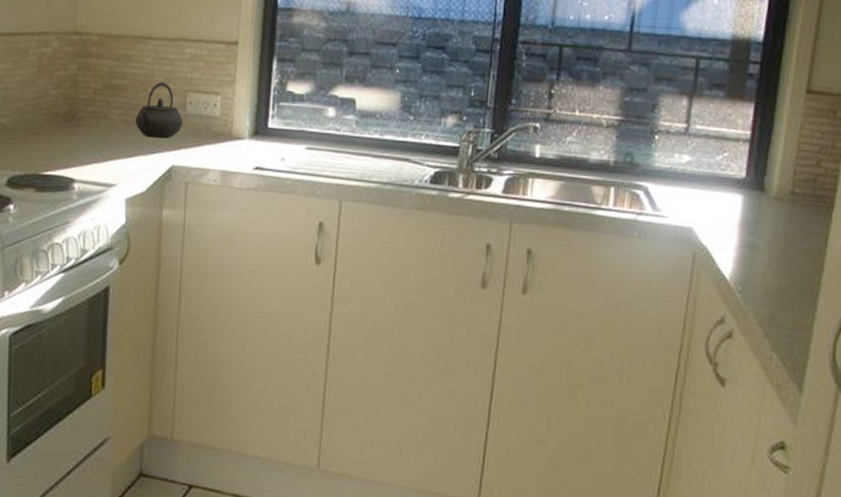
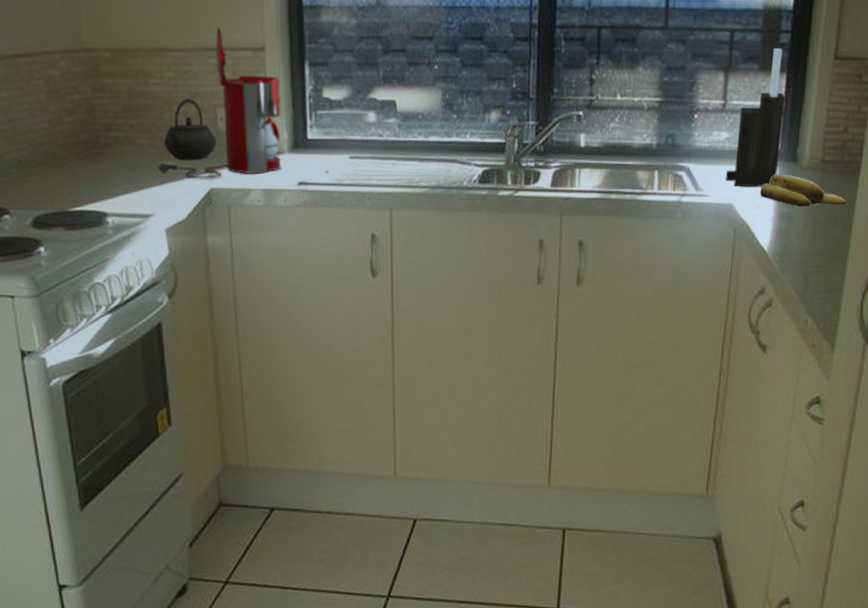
coffee maker: none [126,20,248,157] -> present [158,26,281,180]
knife block: none [686,78,753,214] -> present [726,48,785,187]
banana: none [722,201,819,240] -> present [760,174,847,207]

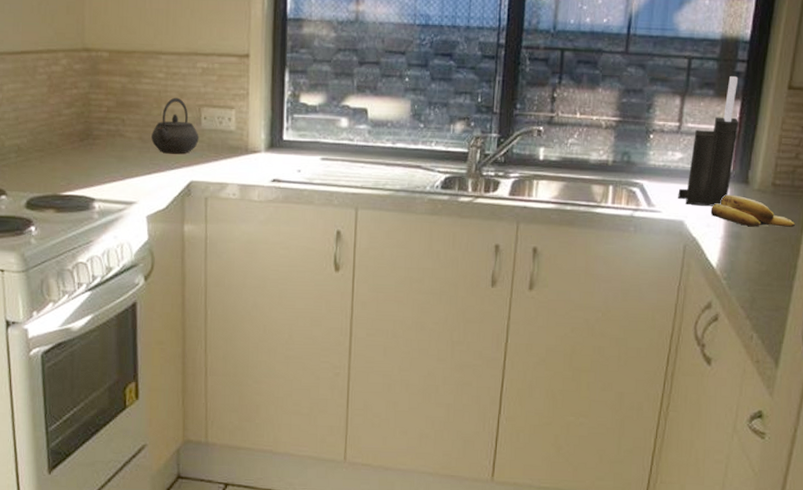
coffee maker: present [158,26,281,180] -> none [144,33,261,173]

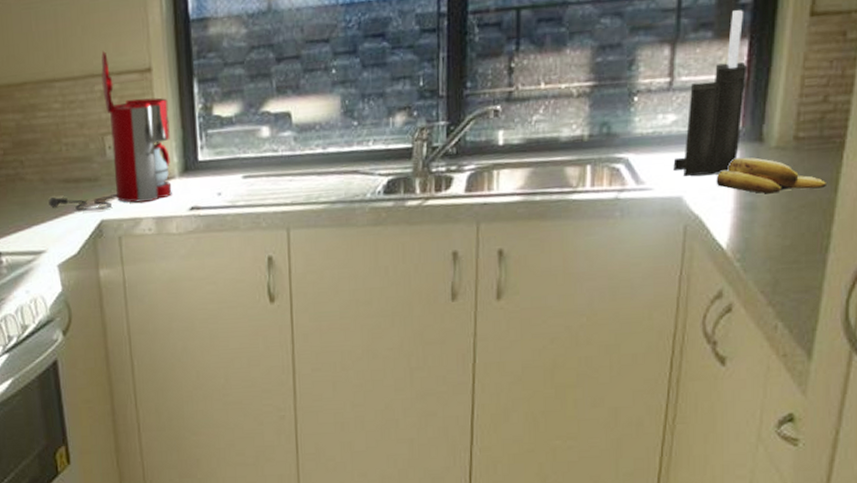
coffee maker: none [144,33,261,173] -> present [48,50,172,212]
kettle: present [151,97,199,154] -> none [53,128,106,193]

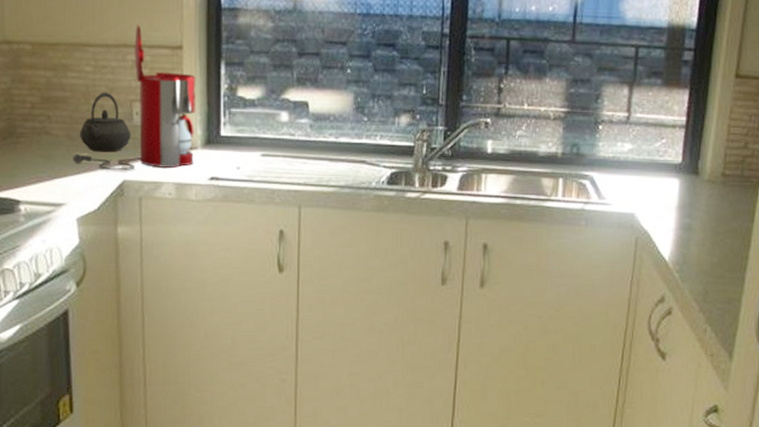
kettle: none [53,128,106,193] -> present [80,92,131,152]
knife block: present [673,10,748,176] -> none [628,65,688,198]
banana: present [716,157,828,194] -> none [661,186,746,218]

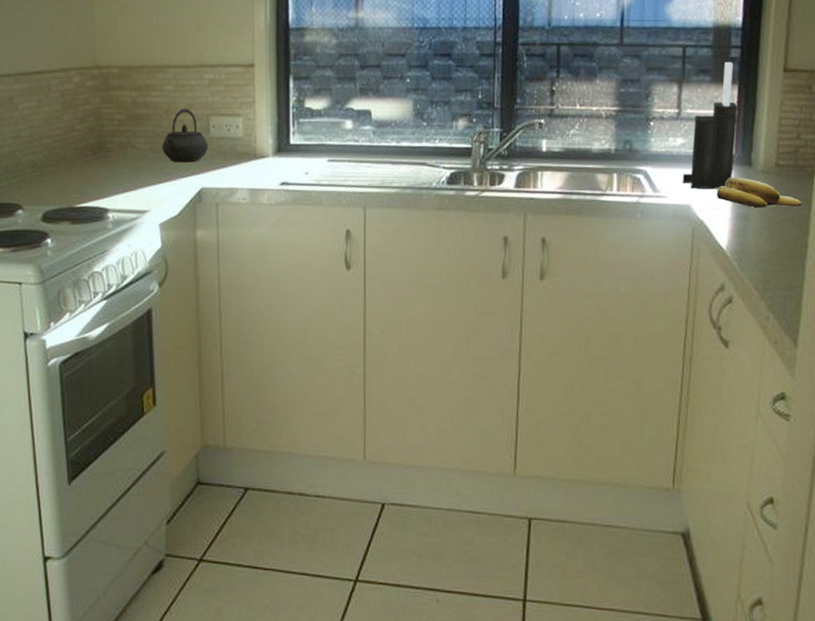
coffee maker: present [73,24,196,171] -> none [155,46,267,180]
knife block: none [628,65,688,198] -> present [682,62,738,190]
banana: none [661,186,746,218] -> present [716,177,803,208]

